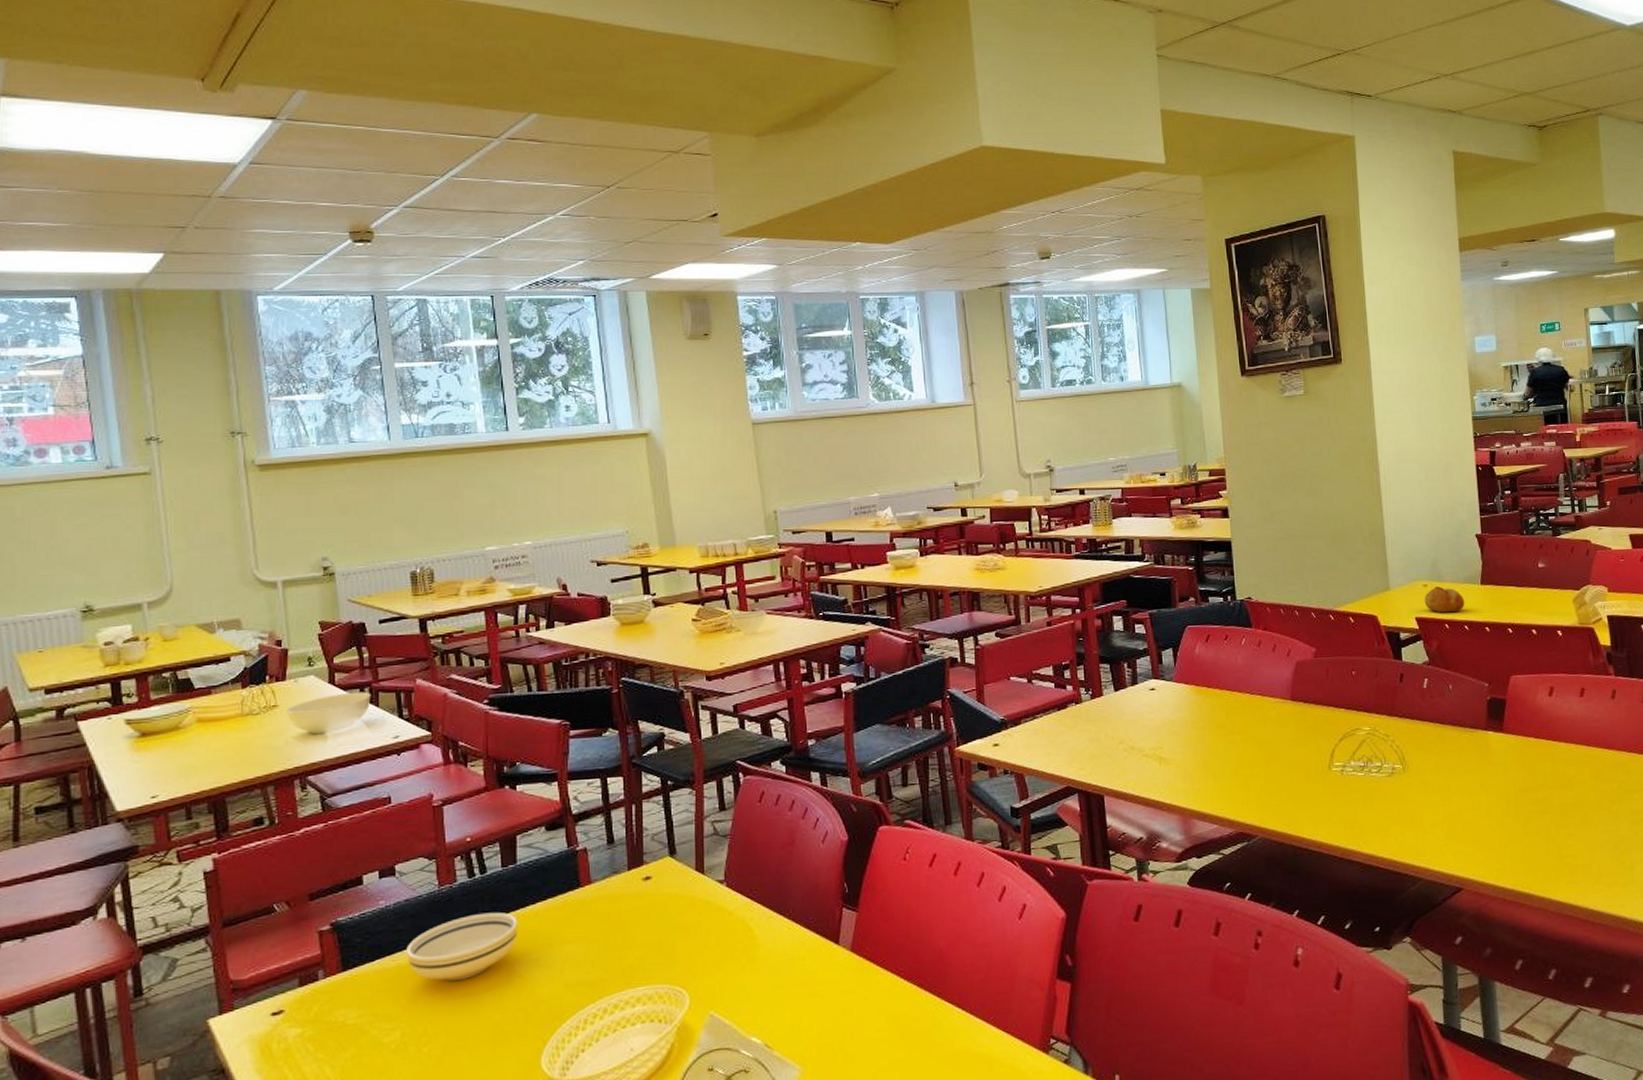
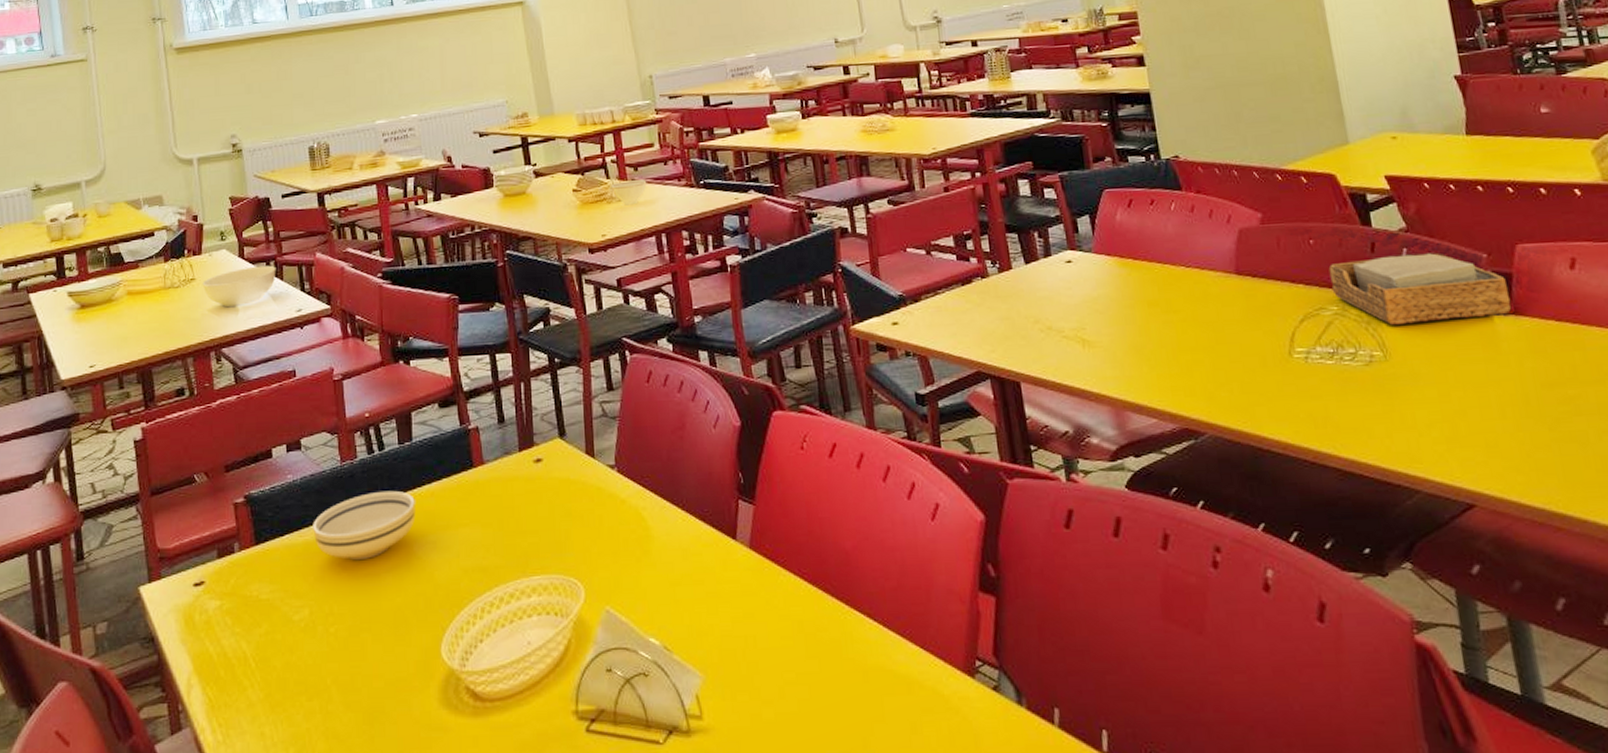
napkin holder: none [1365,682,1503,742] -> present [1328,253,1512,325]
bread roll: present [1424,586,1465,613] -> none [1393,138,1448,170]

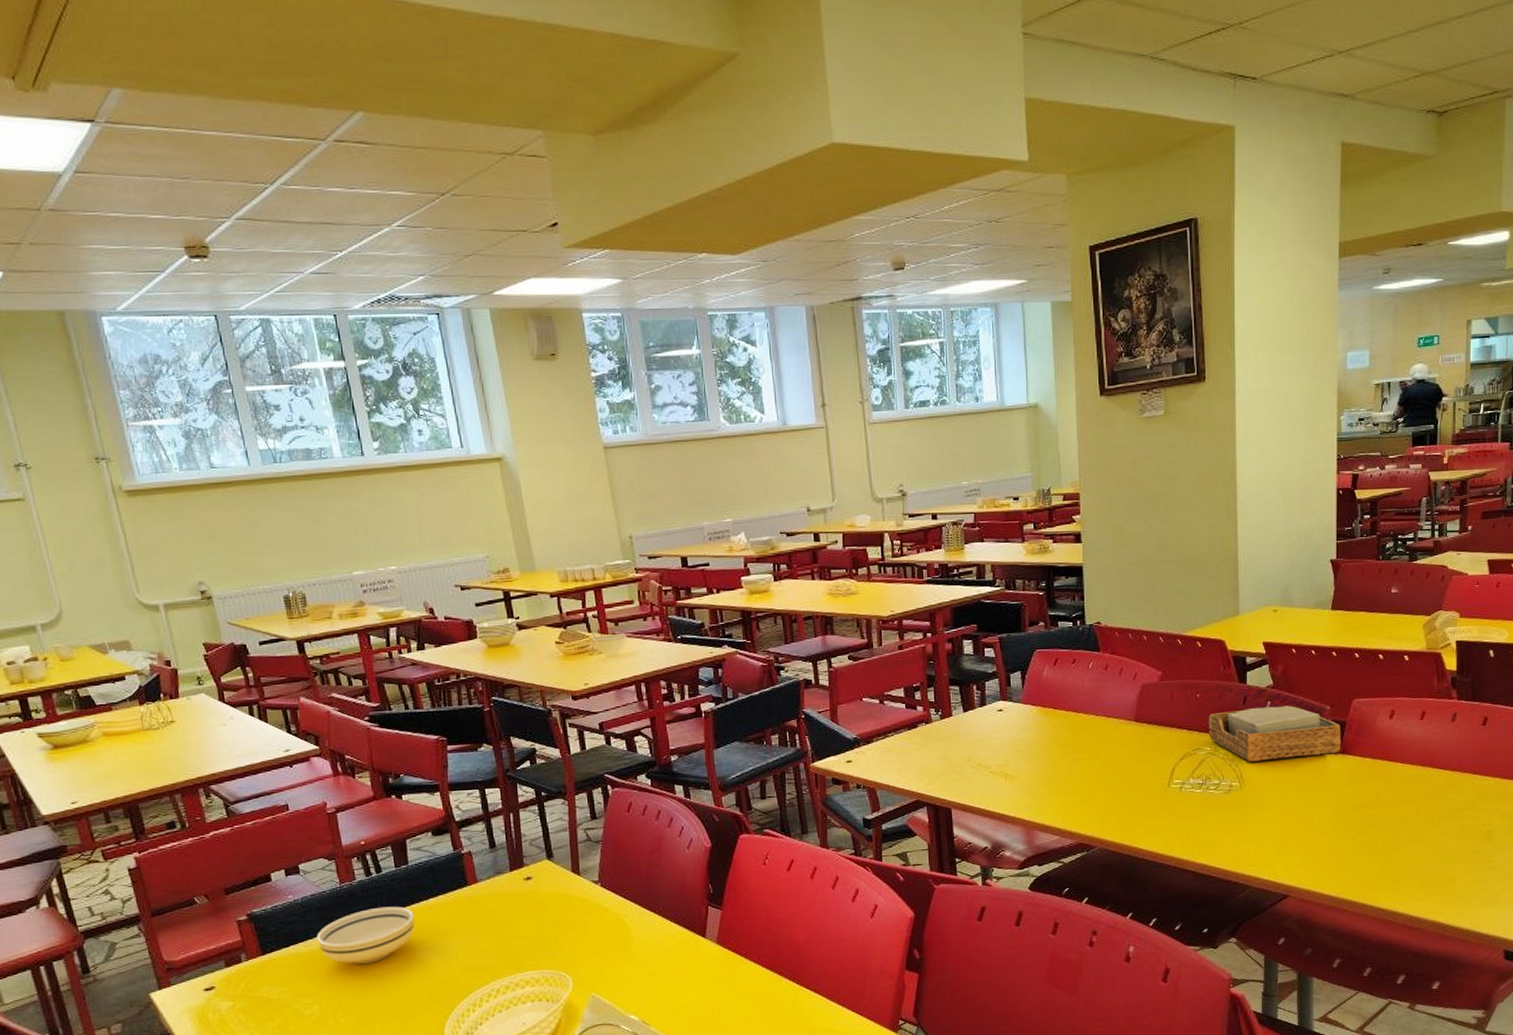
bowl: present [202,265,276,308] -> none [183,709,260,748]

